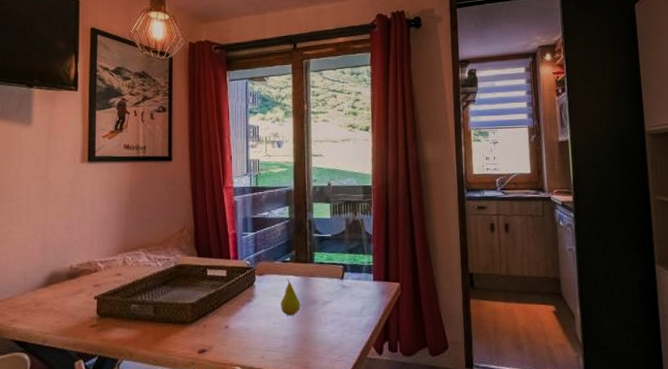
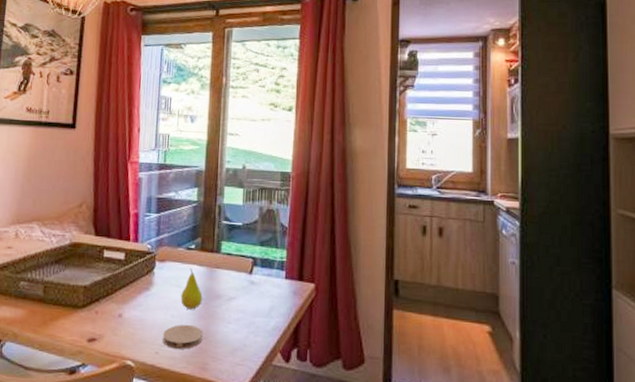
coaster: none [267,329,303,352] -> present [163,324,203,349]

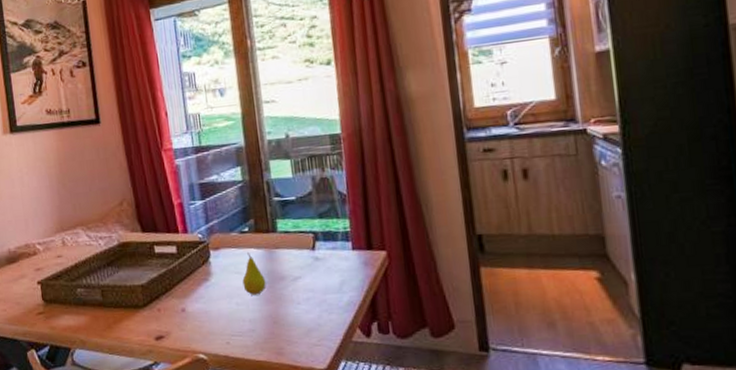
coaster: present [163,324,203,349] -> none [231,310,274,337]

